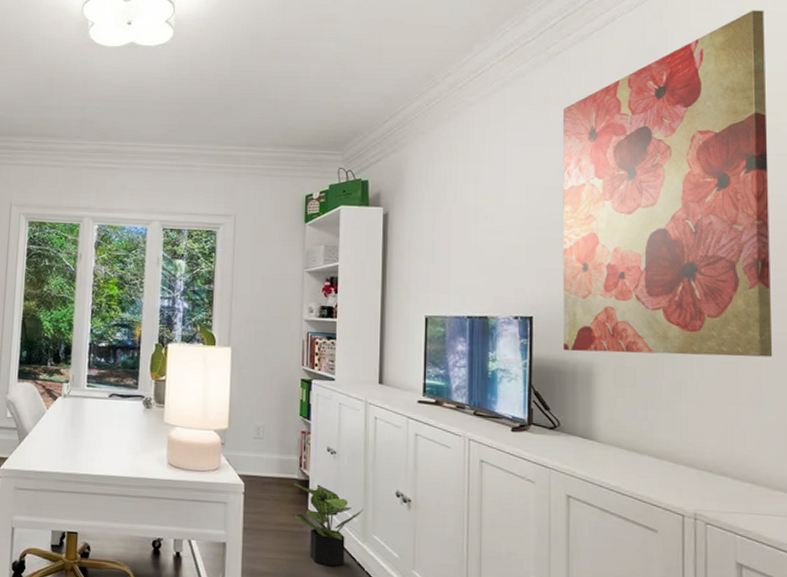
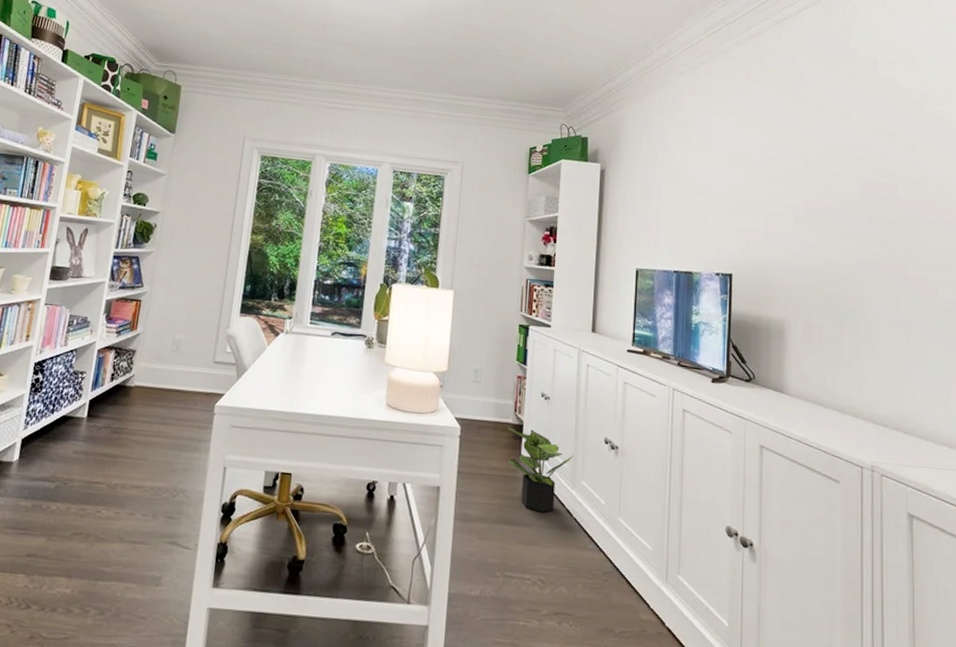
wall art: present [562,10,773,357] -> none [758,10,938,321]

